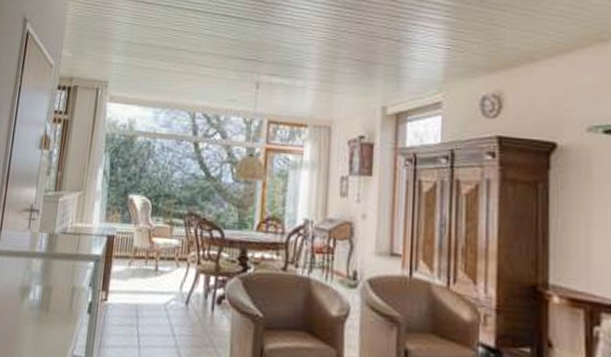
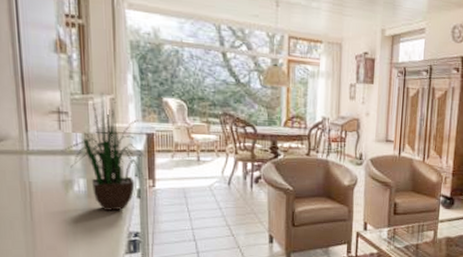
potted plant: none [26,188,103,327] -> present [61,91,146,212]

